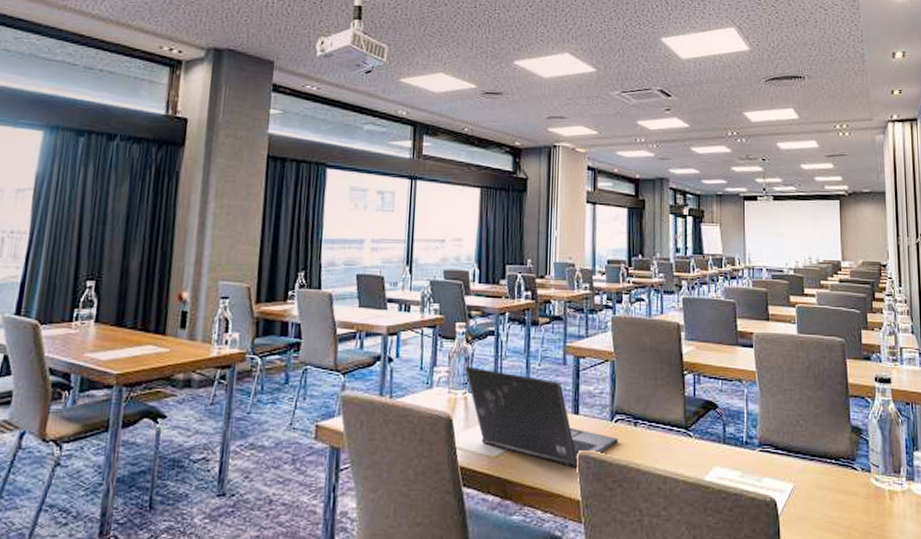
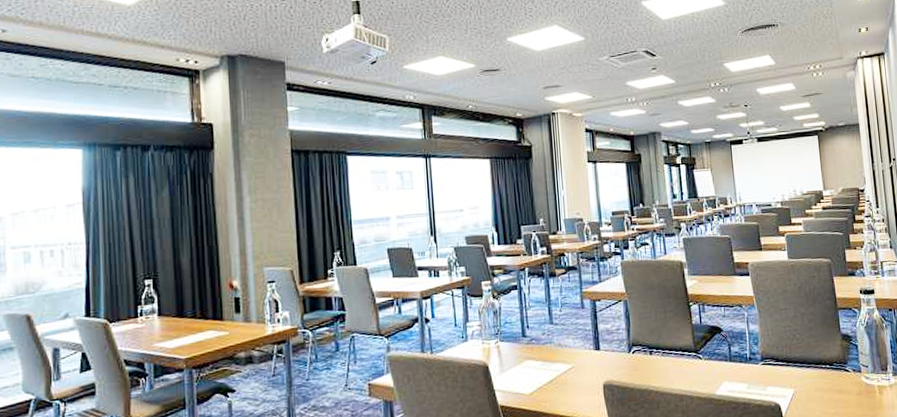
laptop: present [465,366,619,468] -> none [494,318,637,396]

